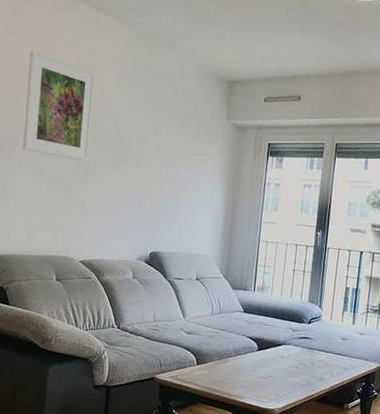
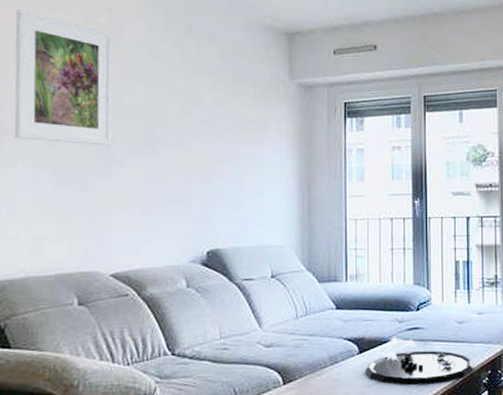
decorative tray: none [261,341,351,386] -> present [365,336,474,386]

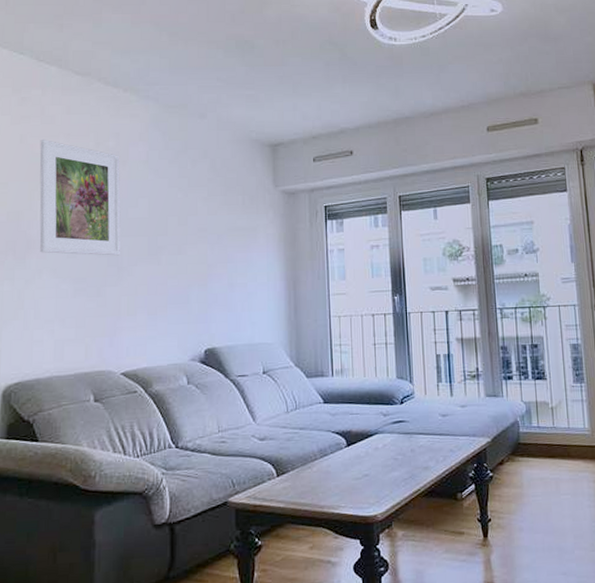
decorative tray: present [365,336,474,386] -> none [353,429,460,479]

